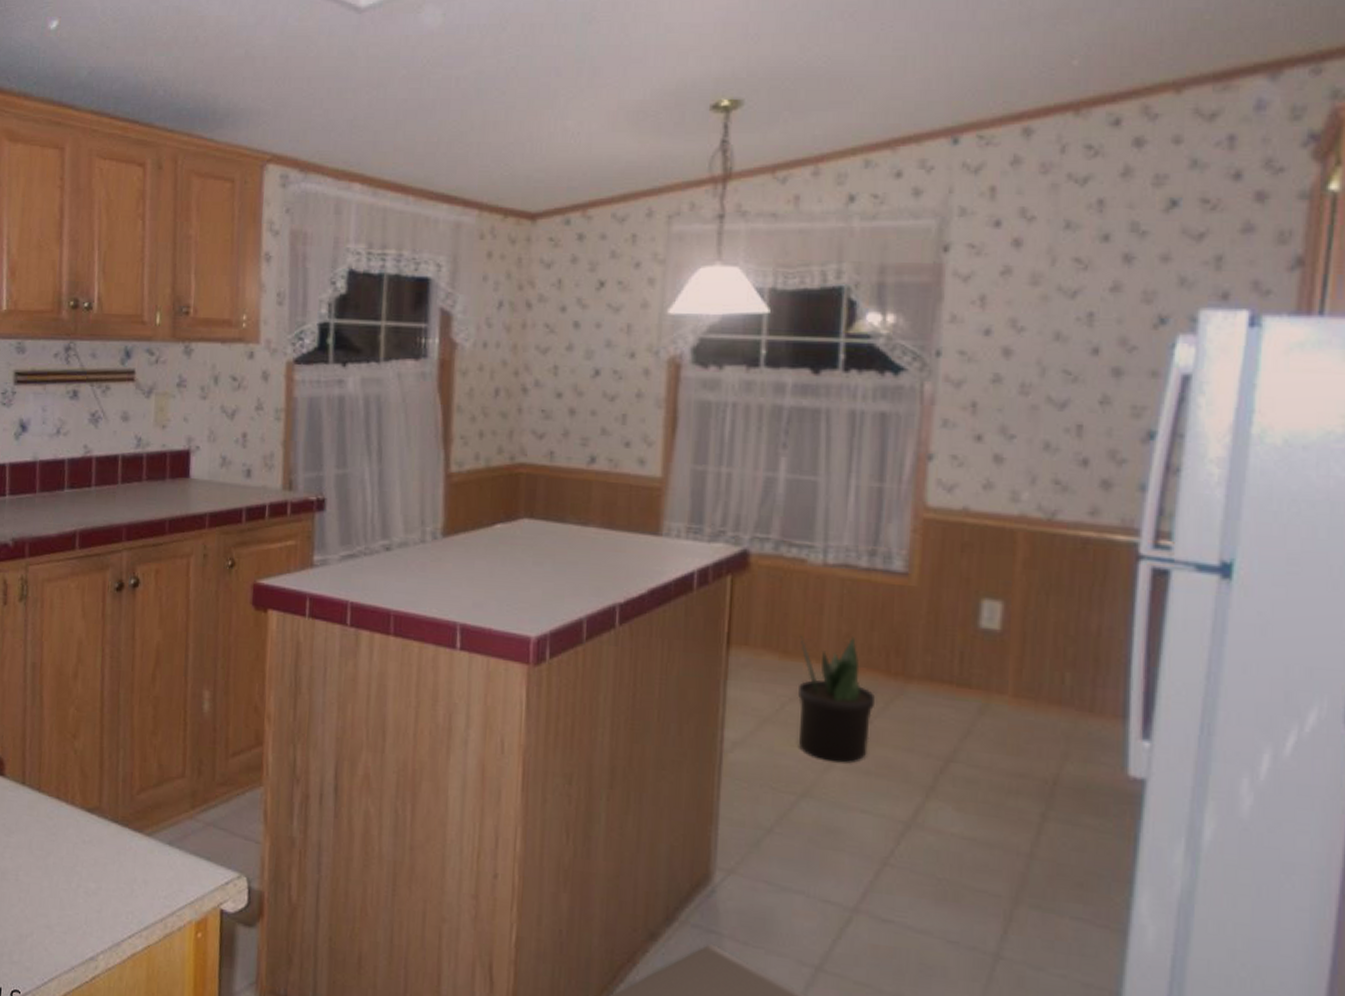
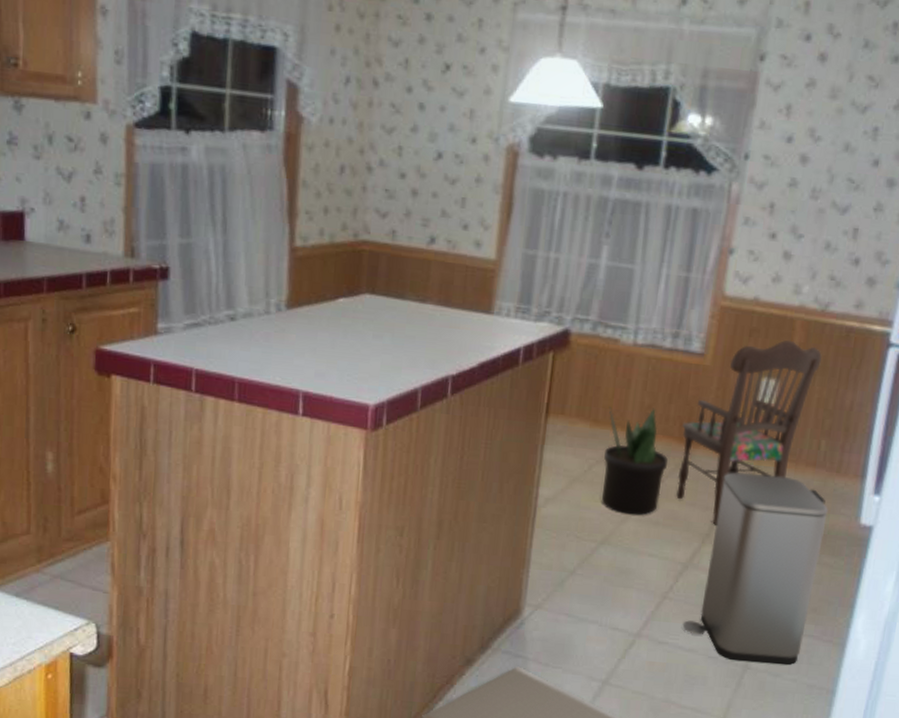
dining chair: none [887,555,1055,776] -> present [676,340,823,525]
pedal bin: none [910,711,1084,955] -> present [682,472,828,665]

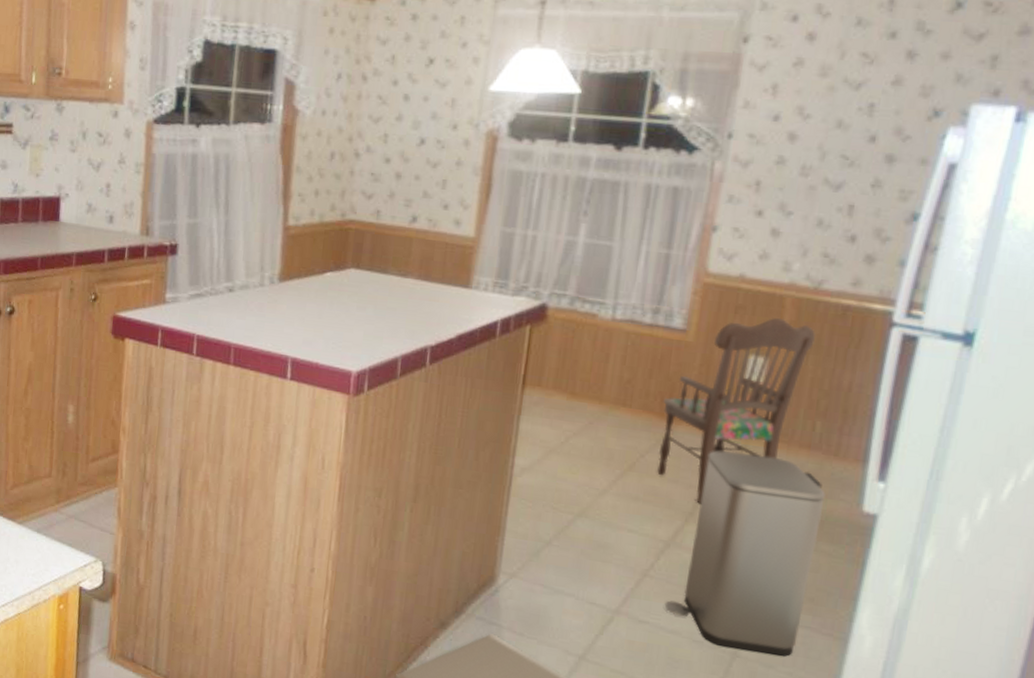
planter: present [602,406,669,514] -> none [579,379,649,489]

